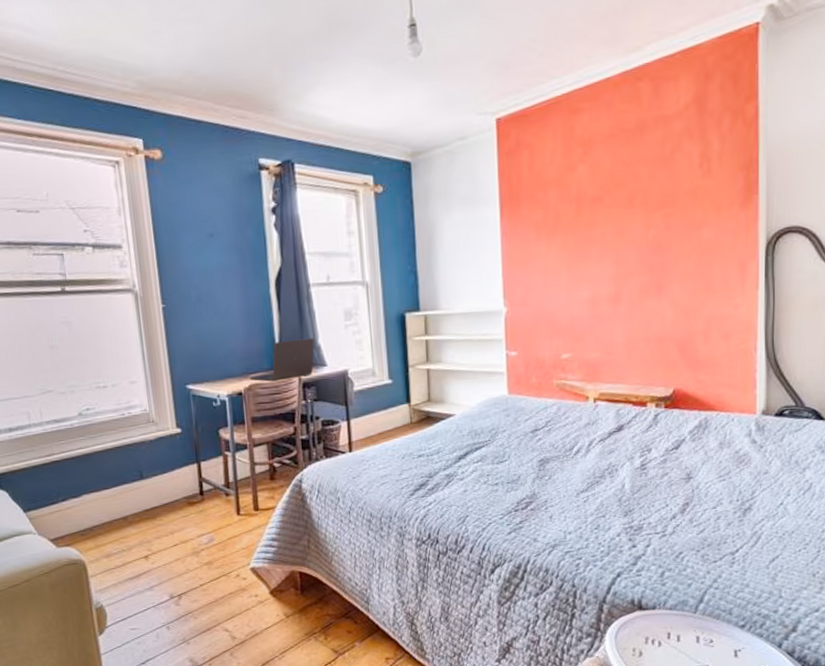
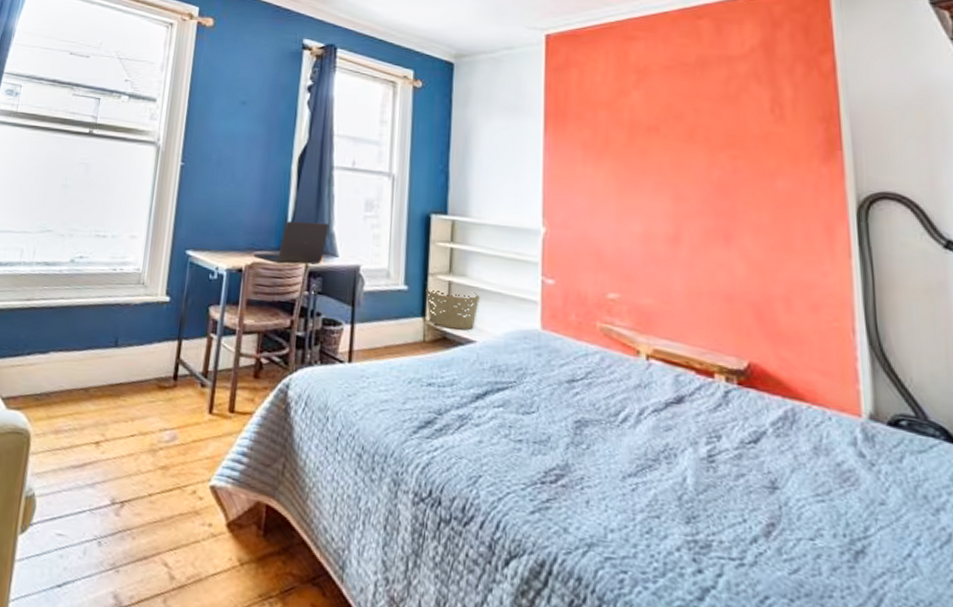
basket: none [408,375,455,409] -> present [426,287,480,331]

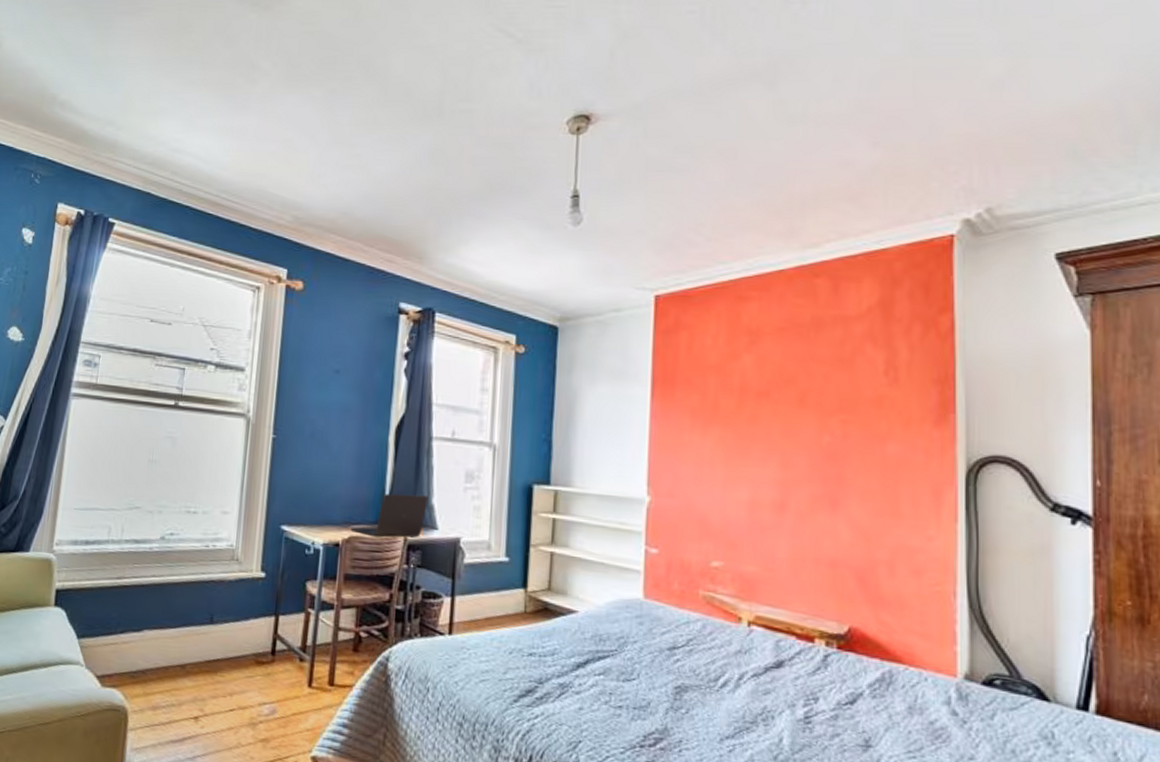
basket: present [426,287,480,331] -> none [527,558,582,601]

